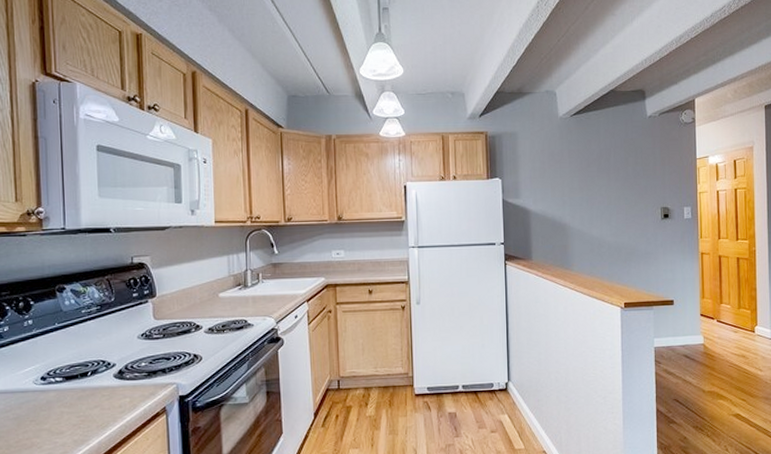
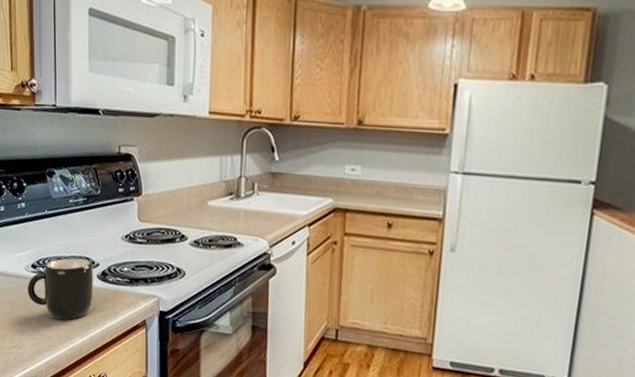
mug: none [36,362,111,426] -> present [27,257,94,321]

